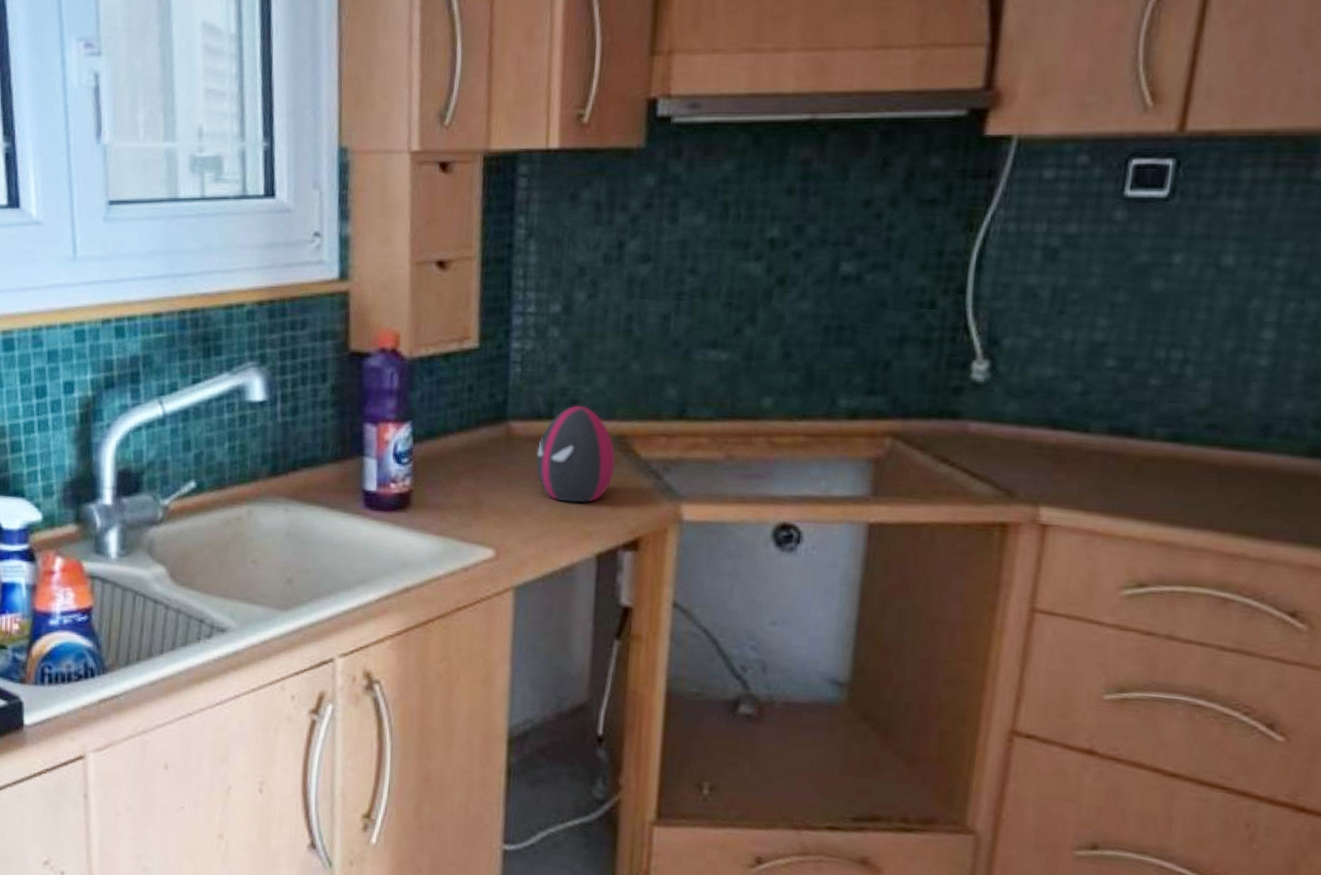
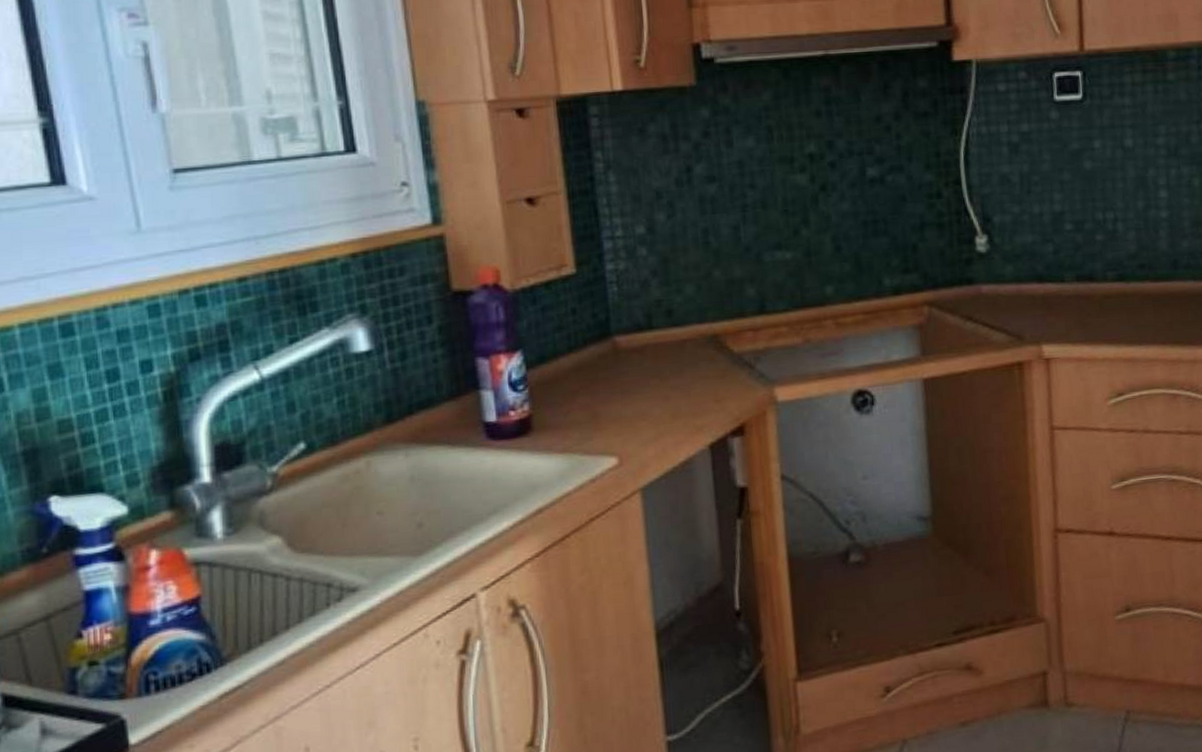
decorative egg: present [535,405,616,503] -> none [642,313,714,403]

